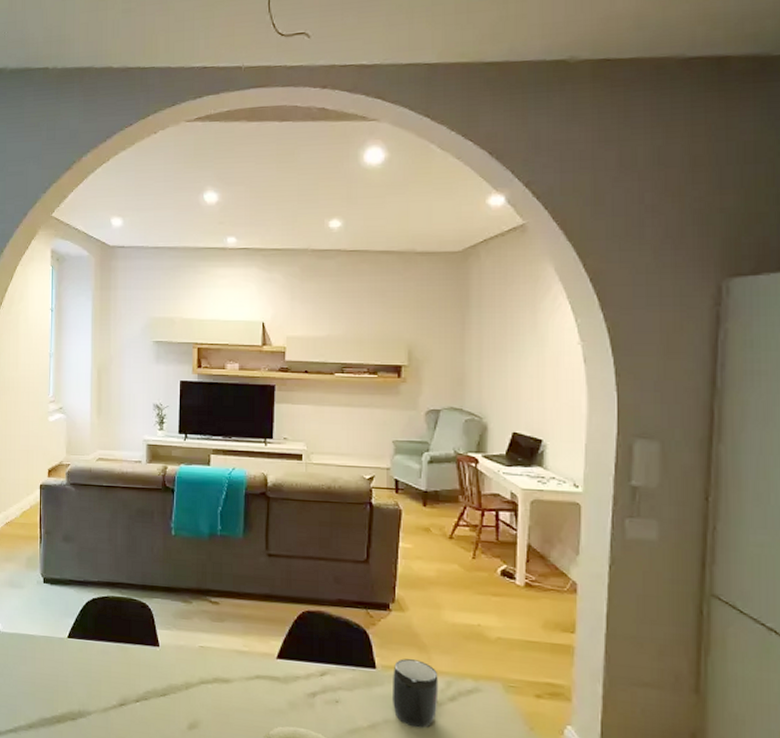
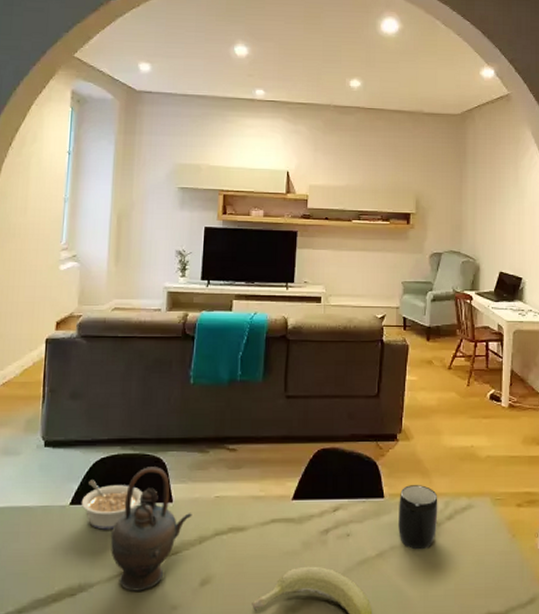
legume: none [77,617,131,665] -> present [81,480,142,530]
teapot: none [104,611,178,725] -> present [110,467,192,591]

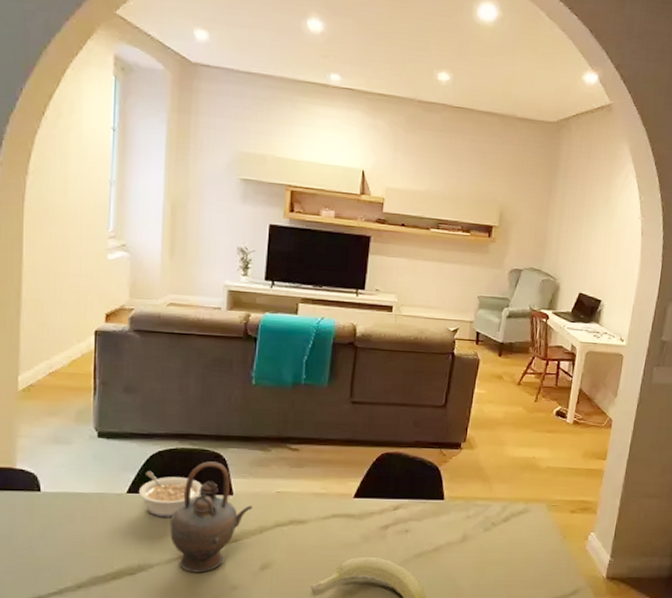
mug: present [398,485,438,550] -> none [455,490,496,546]

